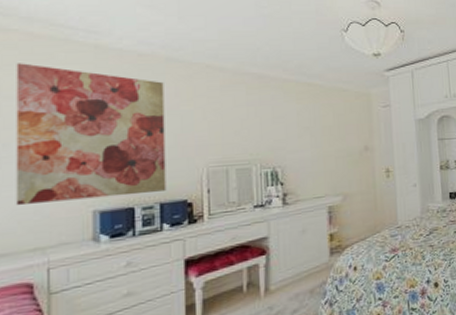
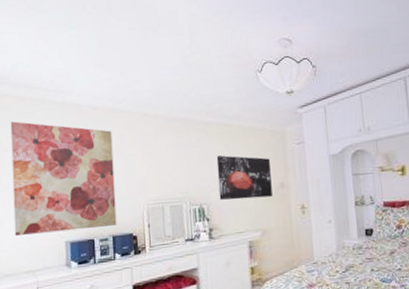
wall art: none [294,115,356,163] -> present [216,155,272,200]

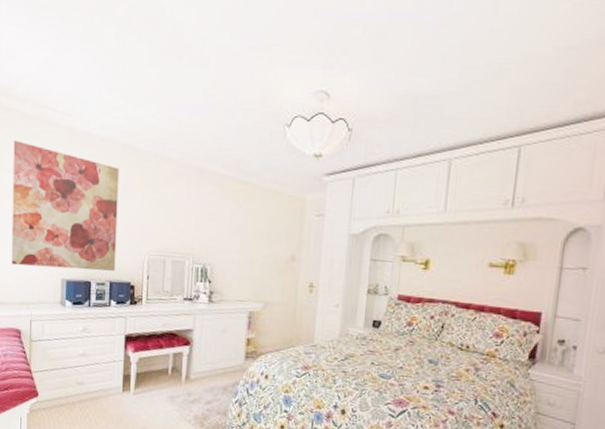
wall art: present [216,155,272,200] -> none [224,215,284,269]

